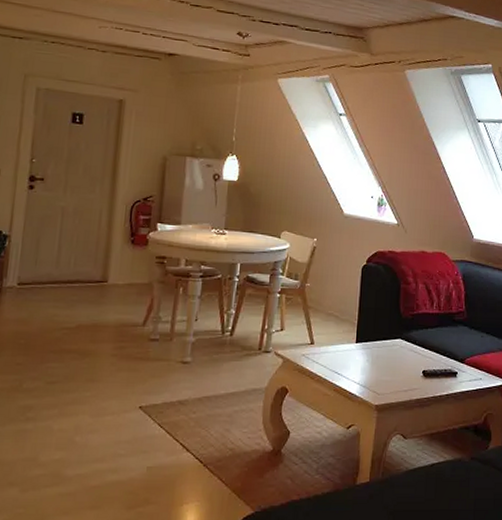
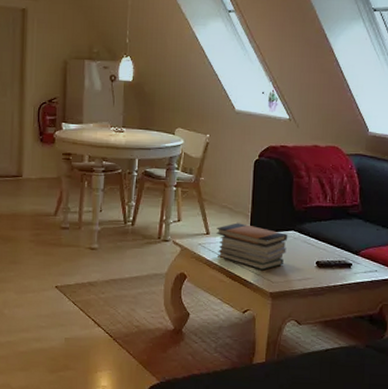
book stack: none [321,331,395,382] -> present [216,223,288,271]

